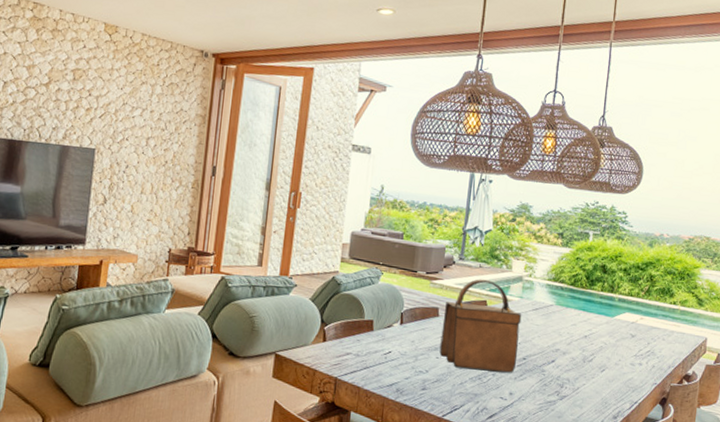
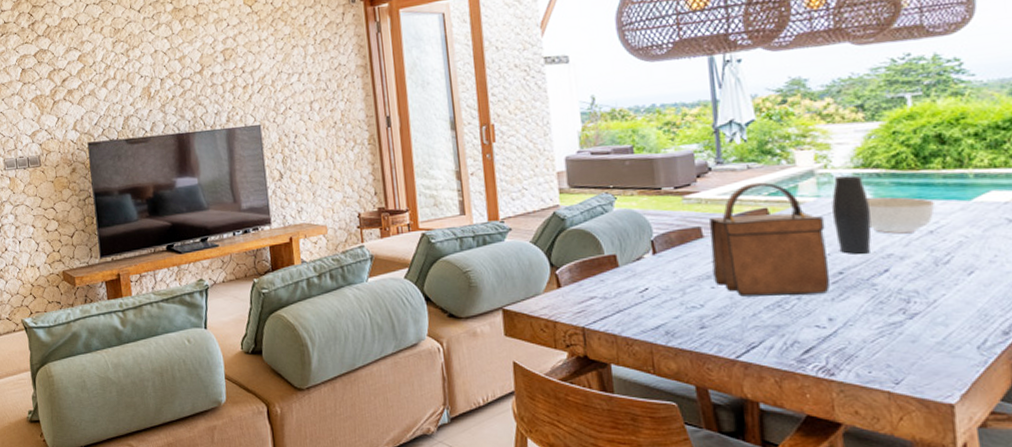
vase: none [527,284,553,347] -> present [832,175,872,254]
bowl: none [549,305,591,336] -> present [866,197,935,234]

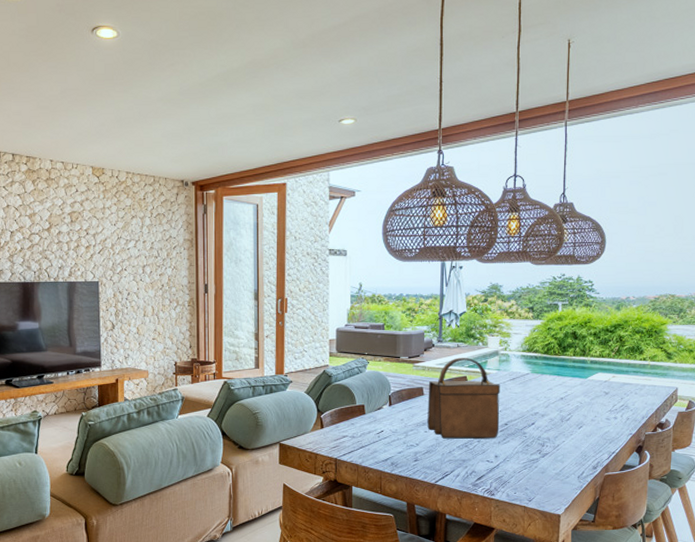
vase: present [832,175,872,254] -> none [506,357,529,412]
bowl: present [866,197,935,234] -> none [527,373,566,399]

